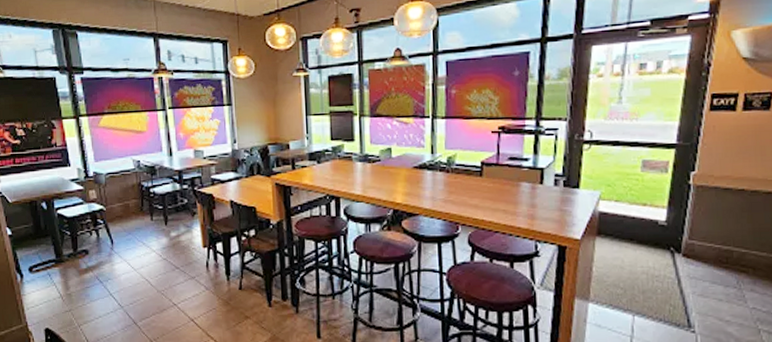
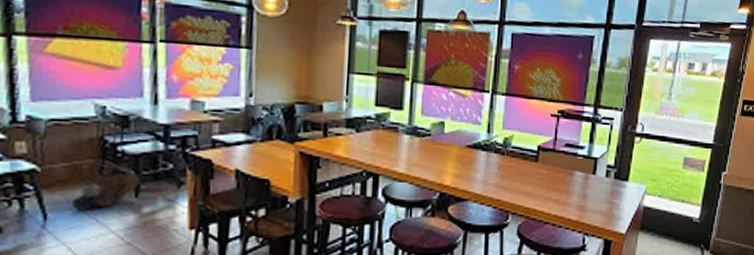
backpack: none [127,199,166,237] -> present [72,159,139,211]

